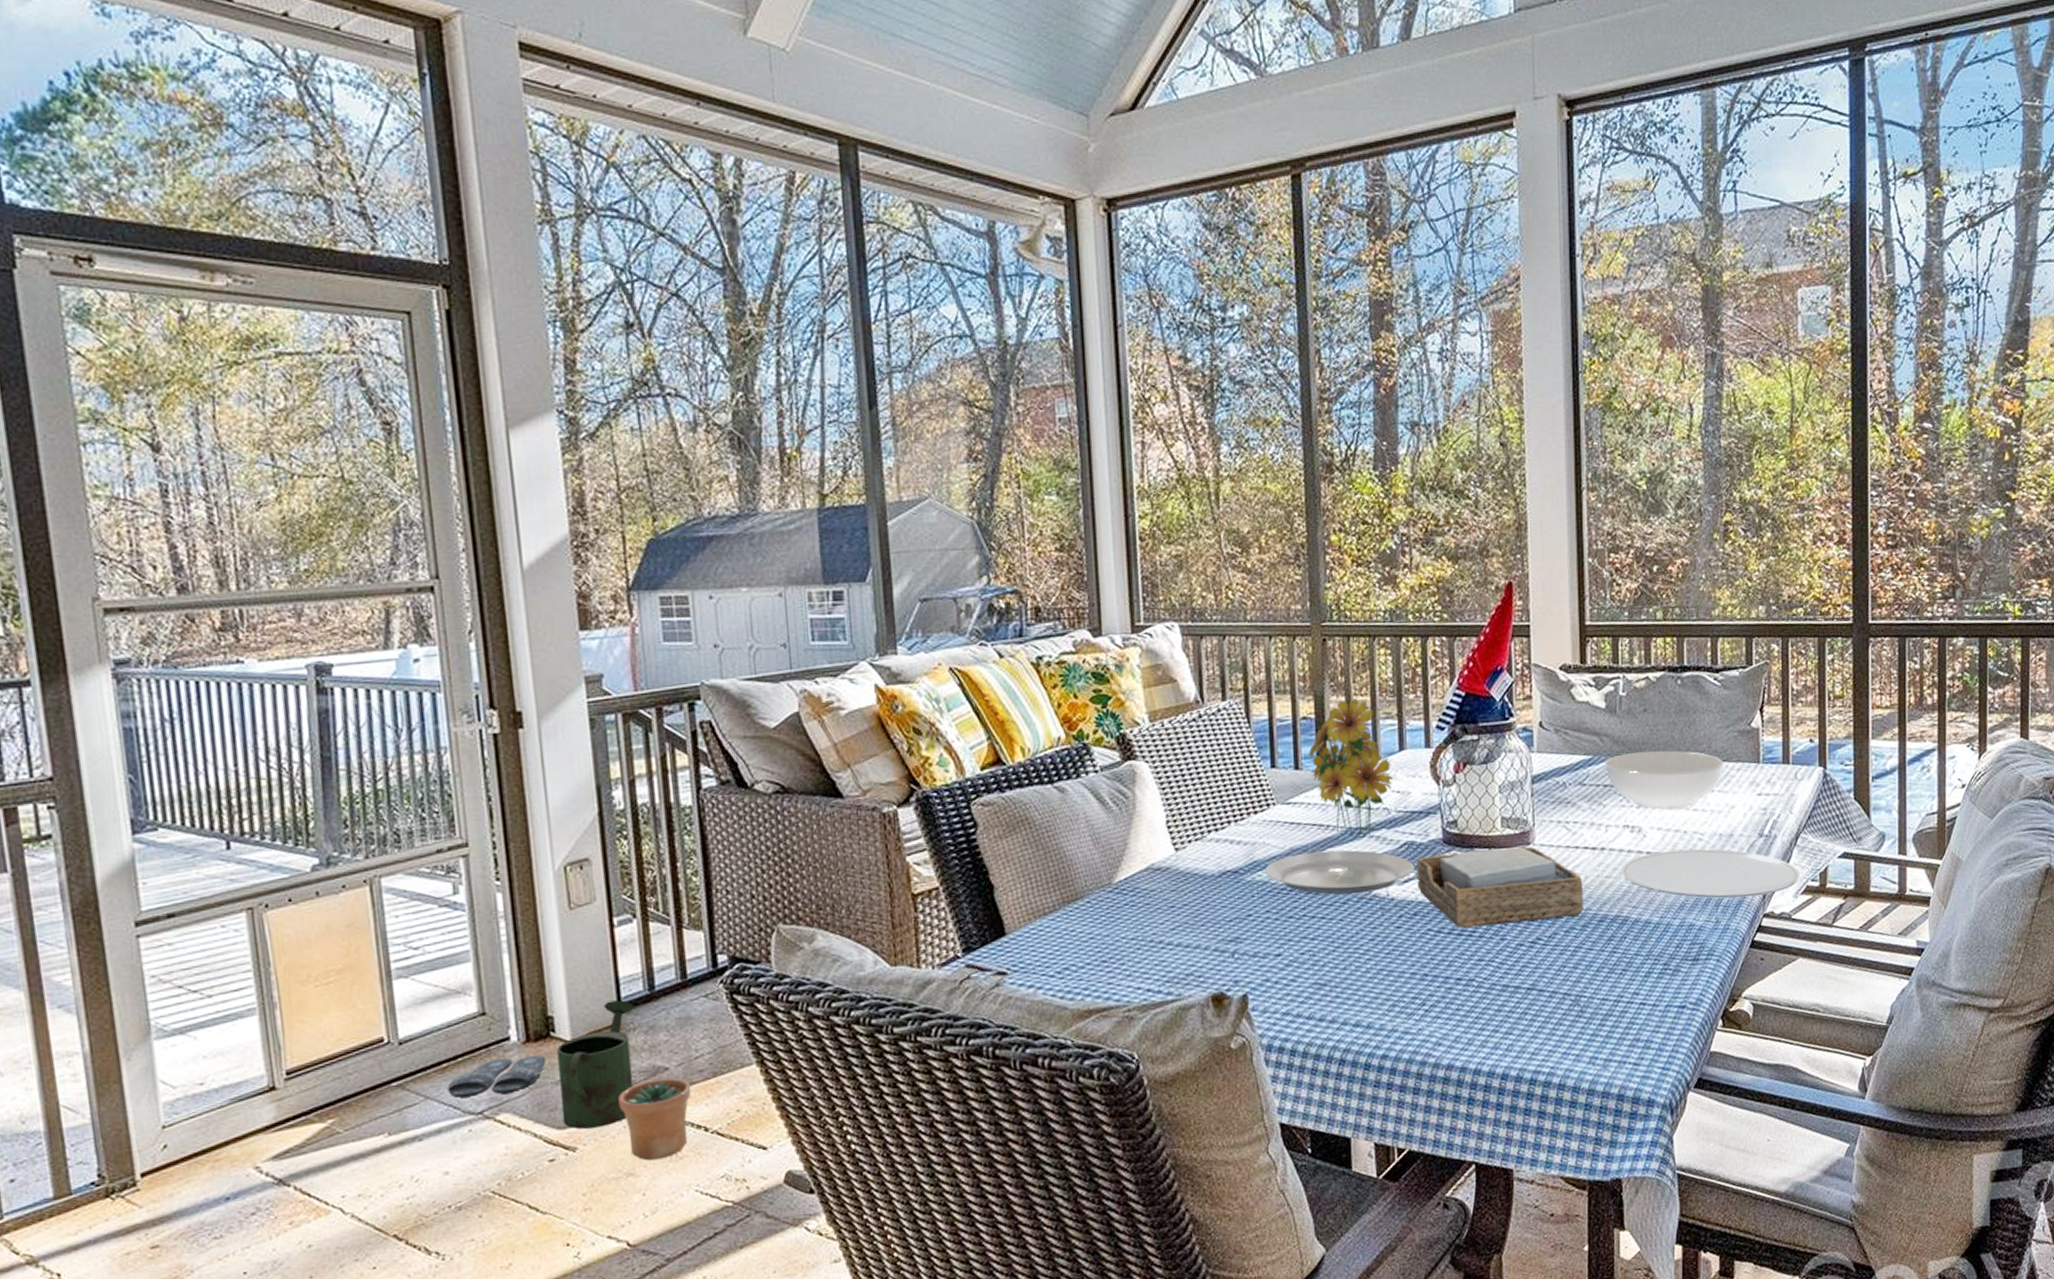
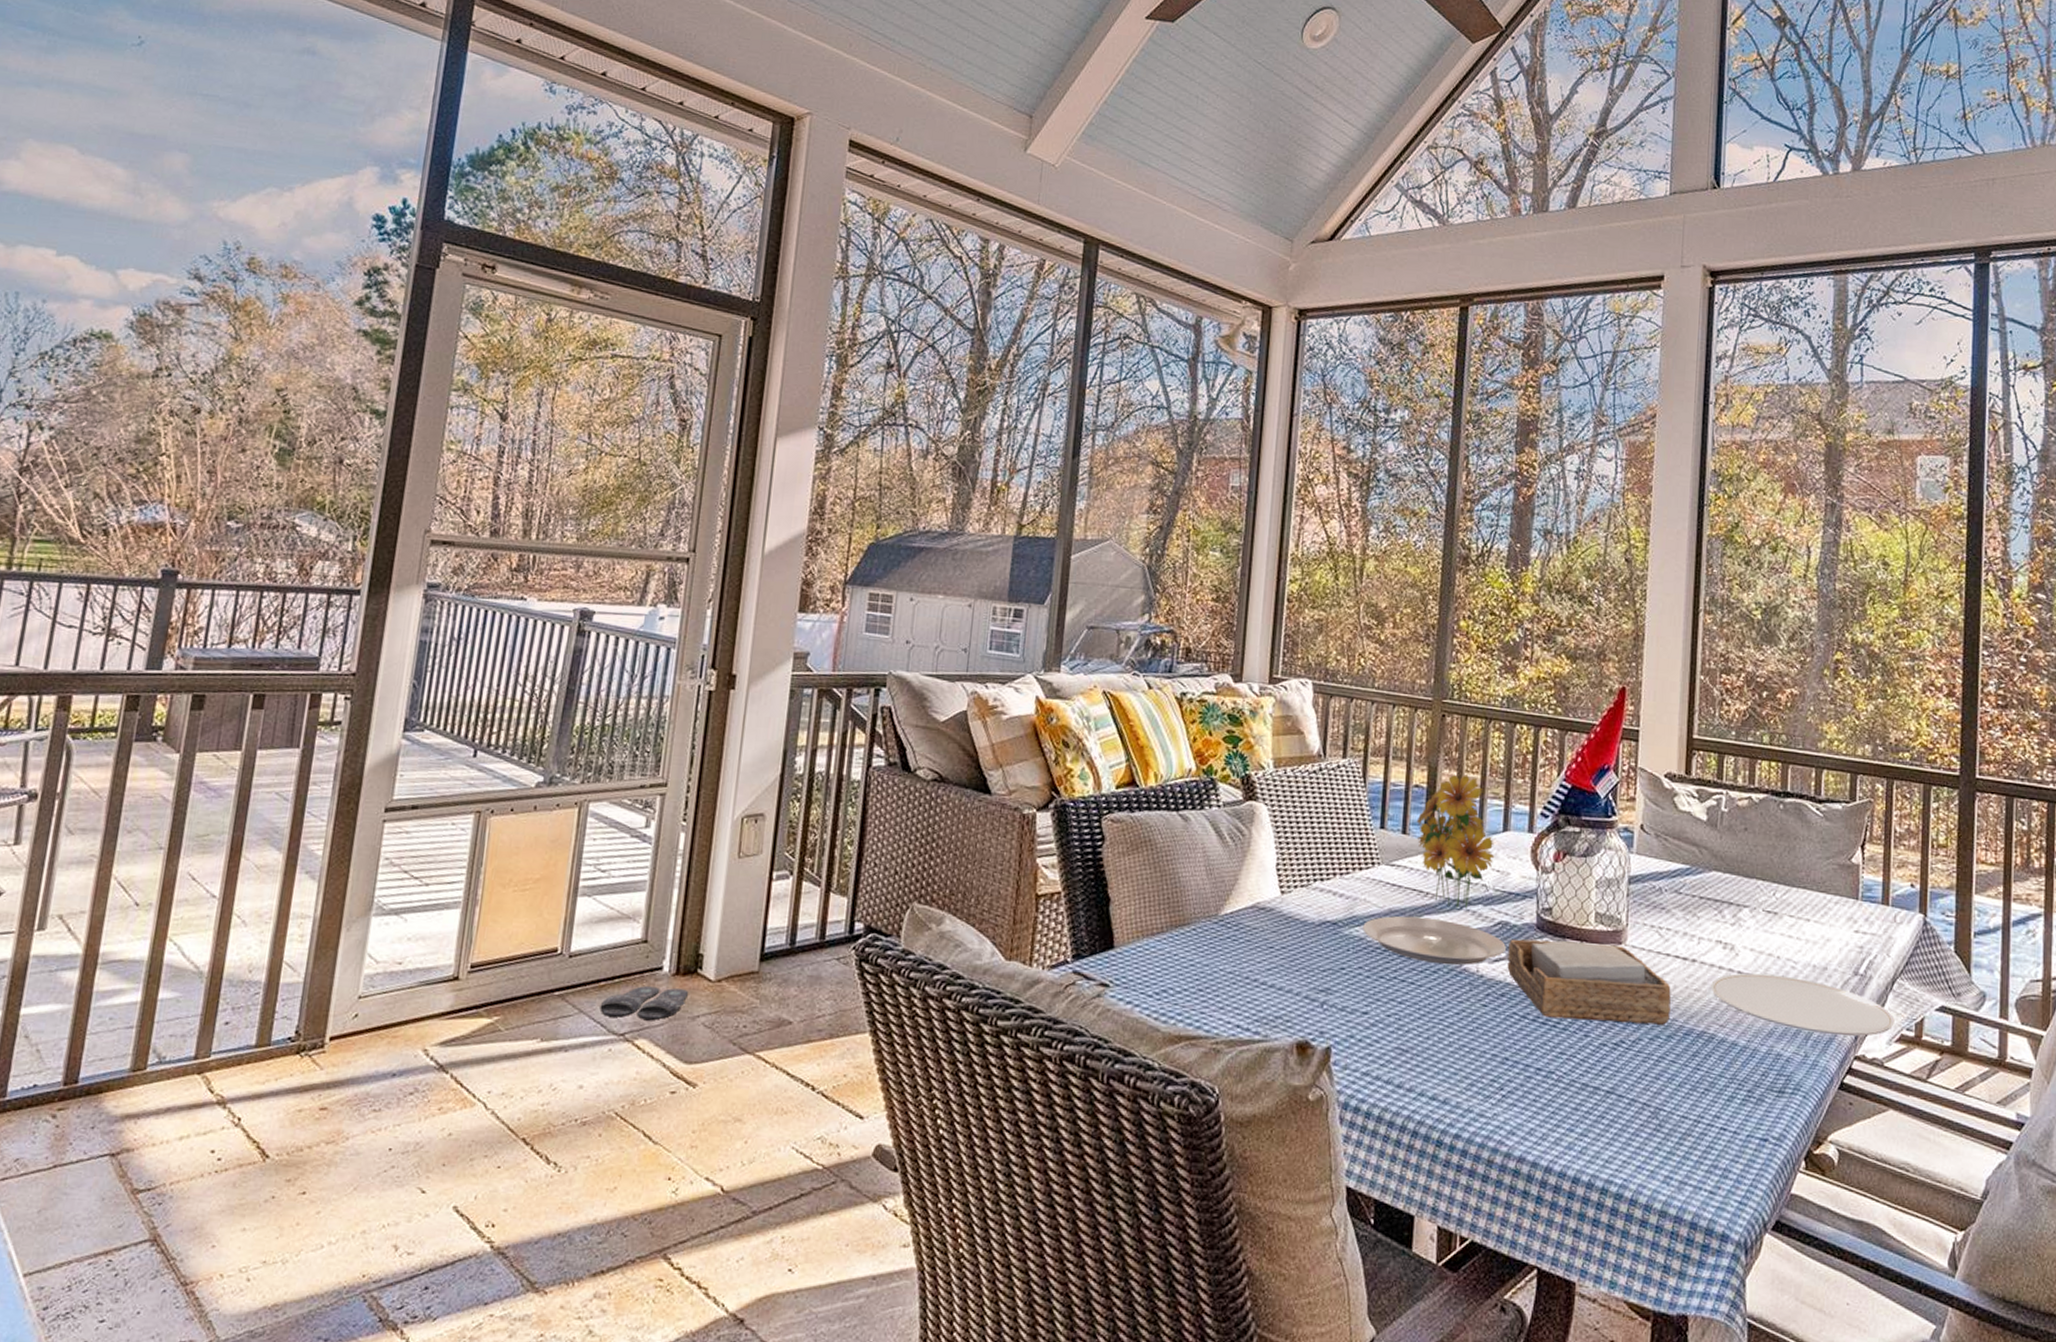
watering can: present [557,1000,635,1129] -> none [690,949,775,1068]
planter: present [618,1077,692,1161] -> none [742,1030,808,1111]
bowl: present [1604,750,1723,810] -> none [1702,868,1821,934]

